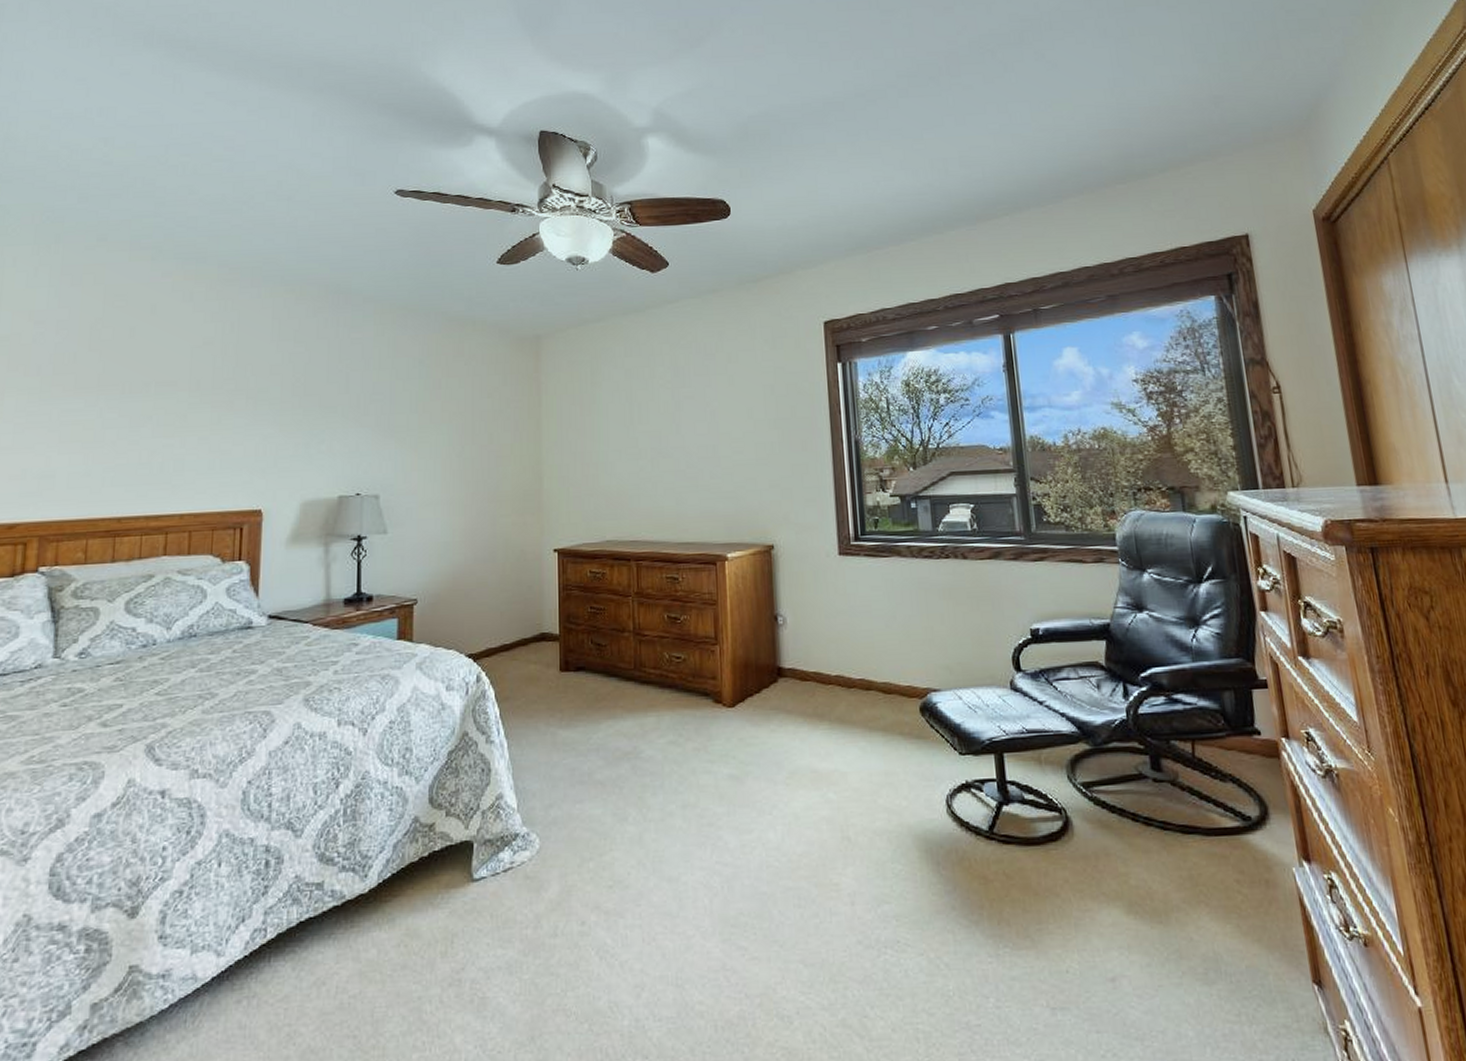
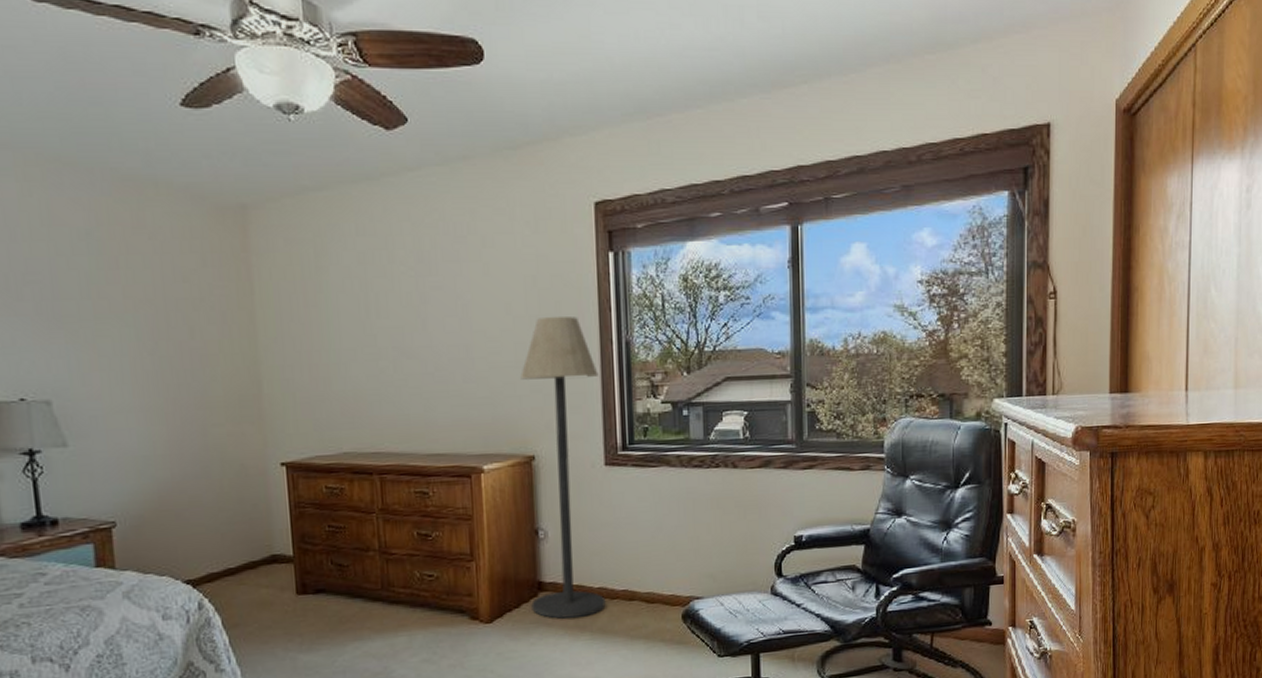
floor lamp: none [761,418,843,706] -> present [520,315,606,619]

